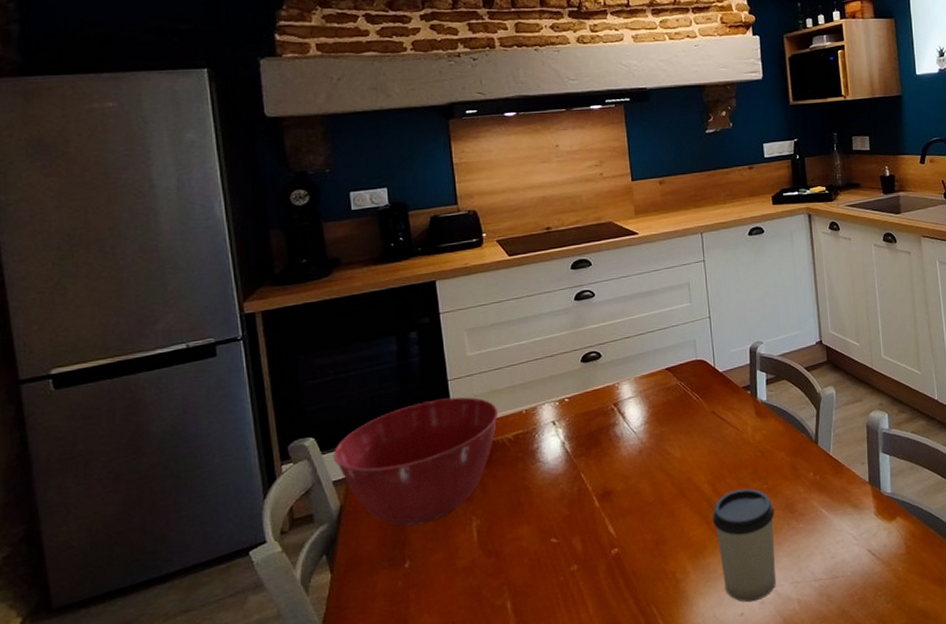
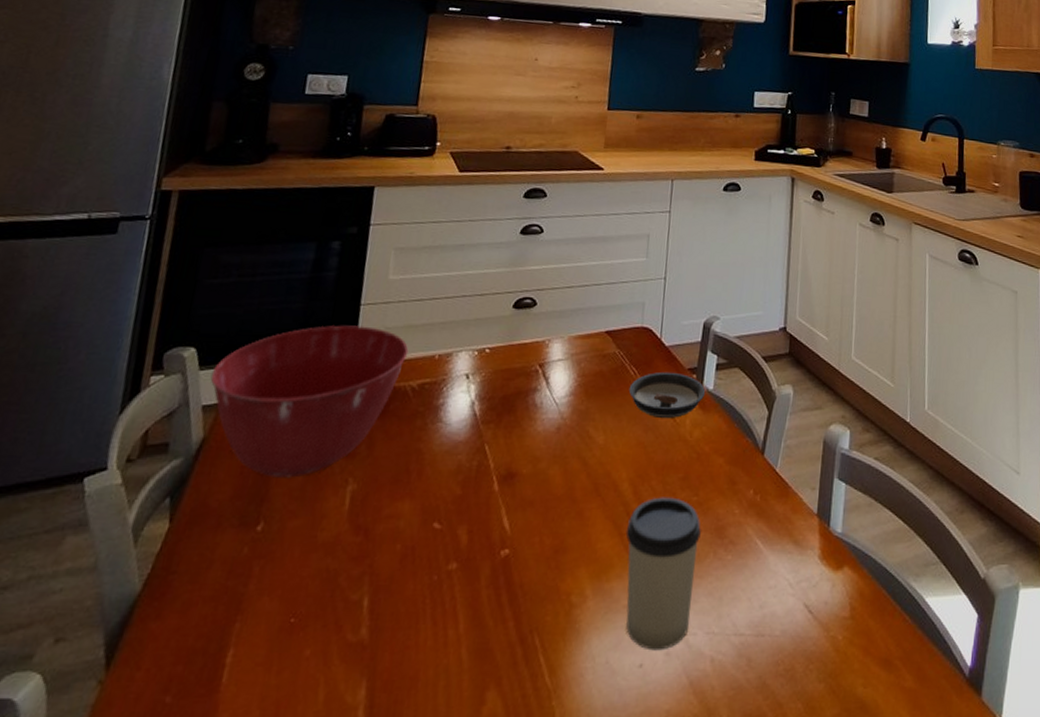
saucer: none [694,392,761,431] -> present [628,371,706,419]

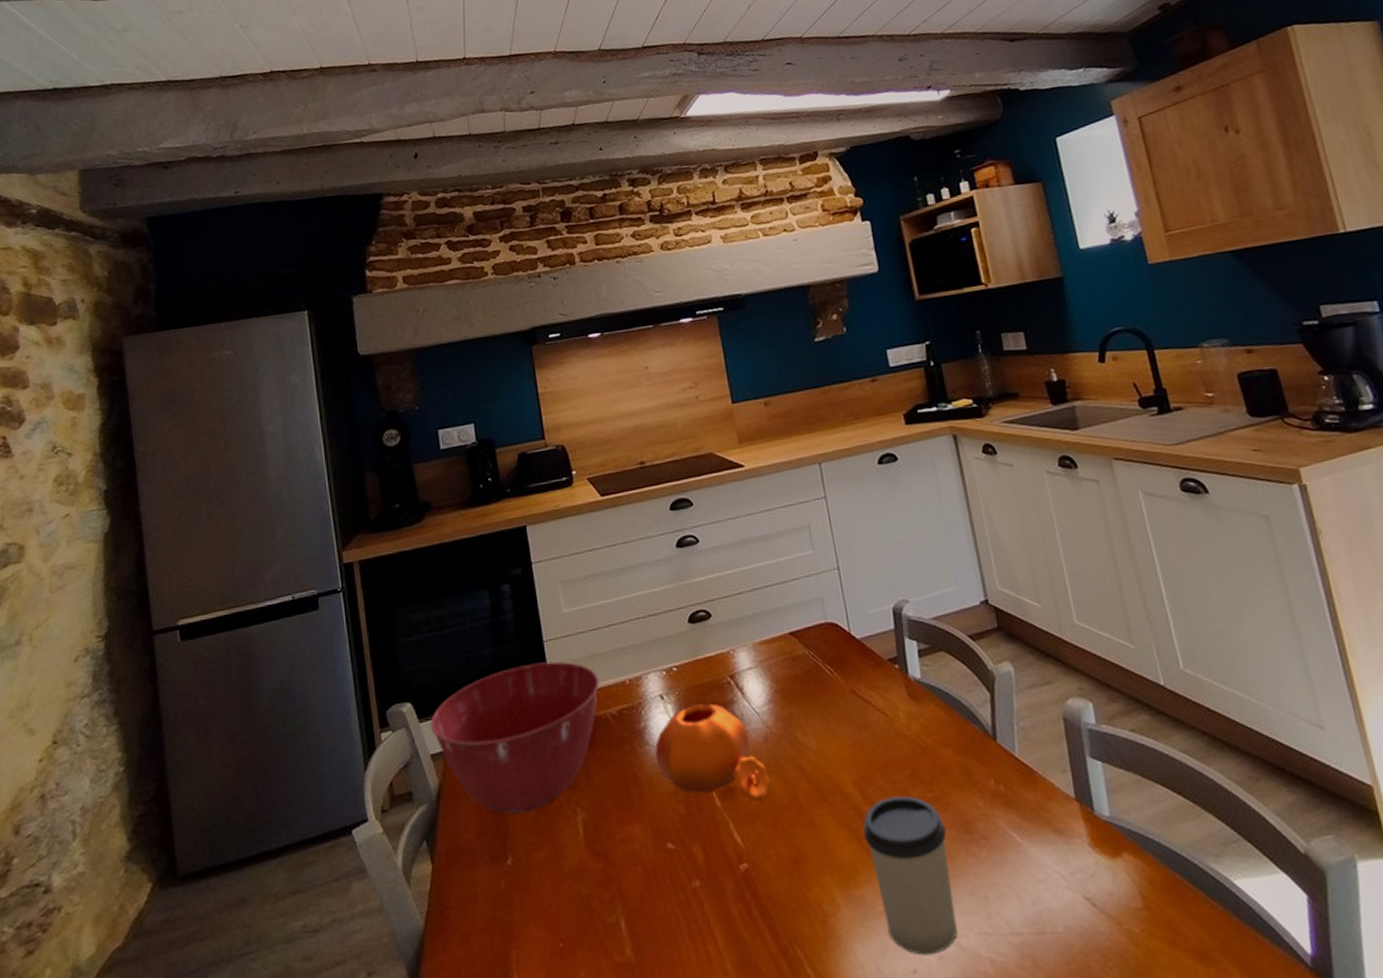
vase: none [444,388,553,489] -> present [654,703,771,802]
saucer: present [628,371,706,419] -> none [828,665,914,716]

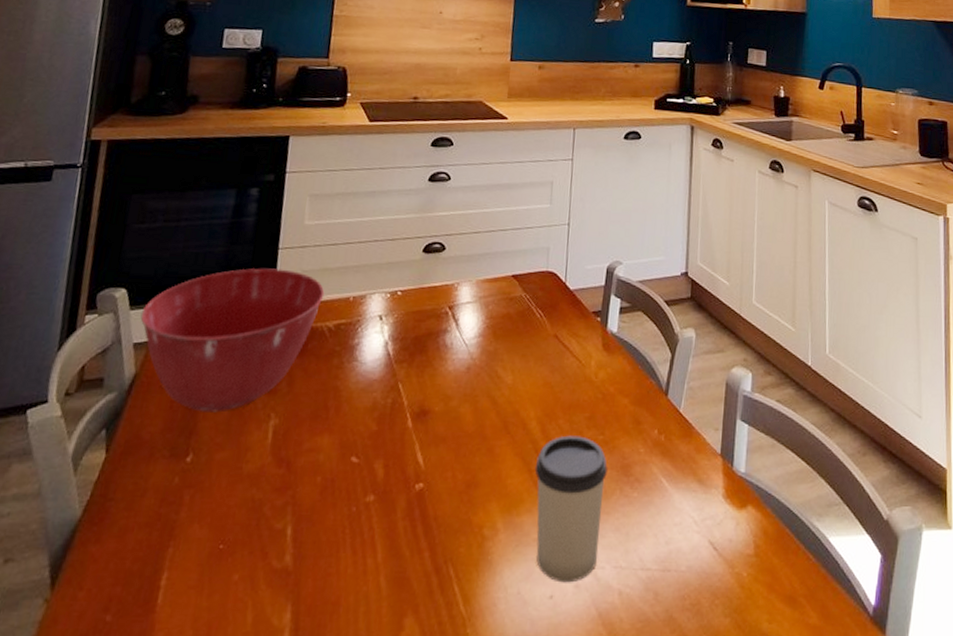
vase: present [654,703,771,802] -> none [360,329,464,426]

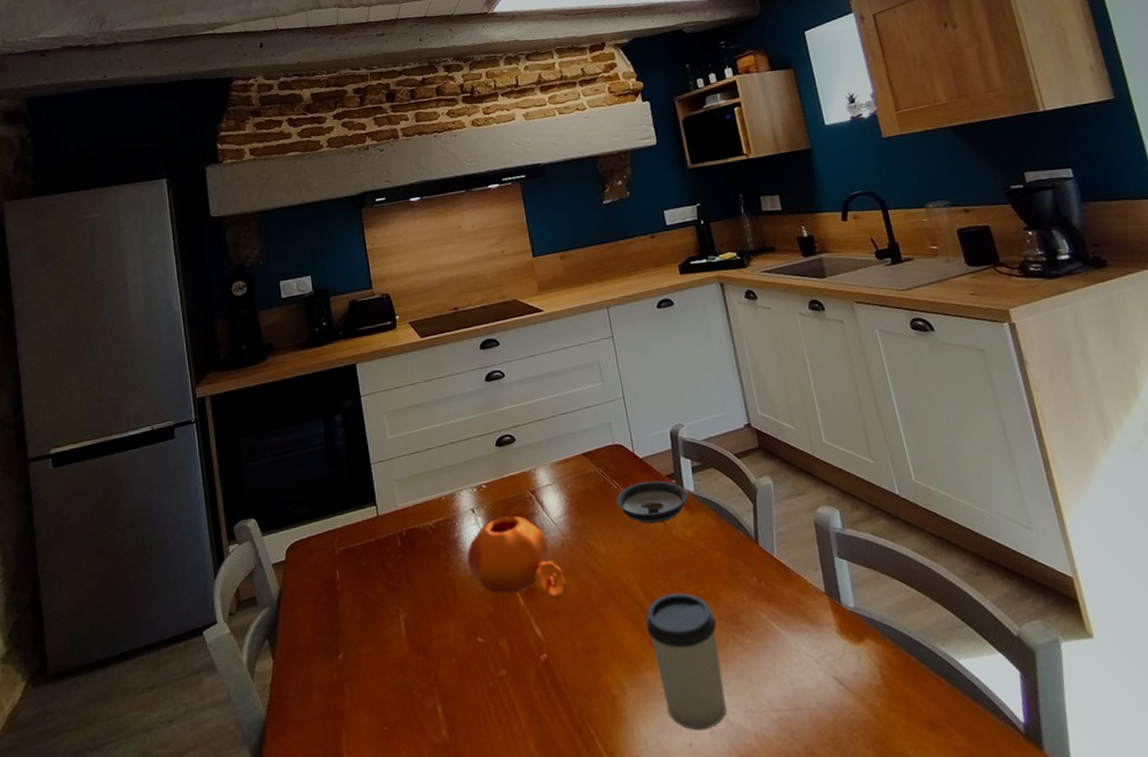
mixing bowl: present [140,268,325,414] -> none [272,481,420,616]
vase: none [360,329,464,426] -> present [467,516,567,600]
saucer: none [535,314,610,361] -> present [616,480,688,524]

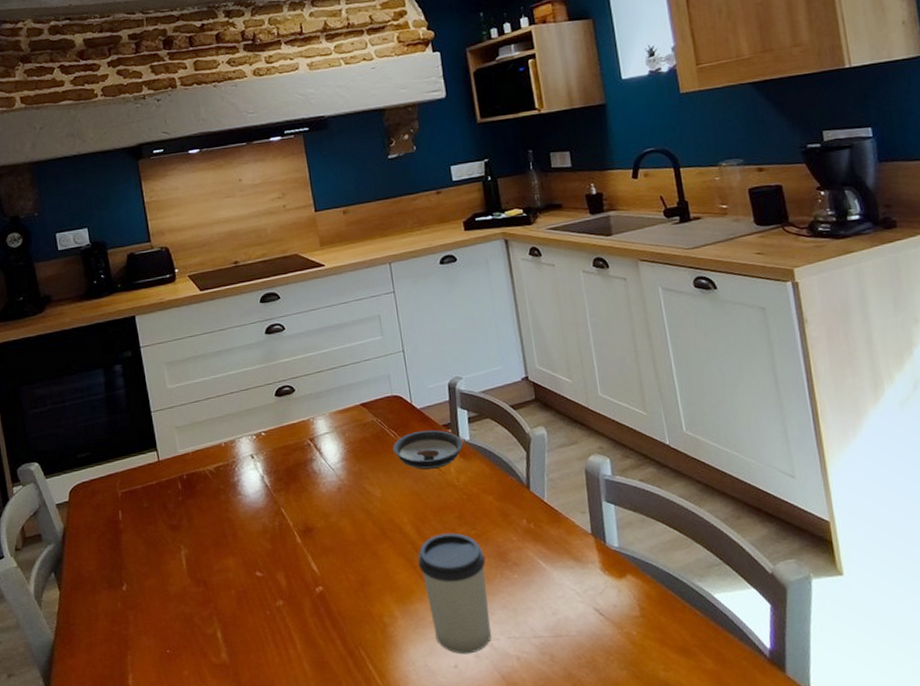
vase: present [467,516,567,600] -> none [246,461,343,539]

